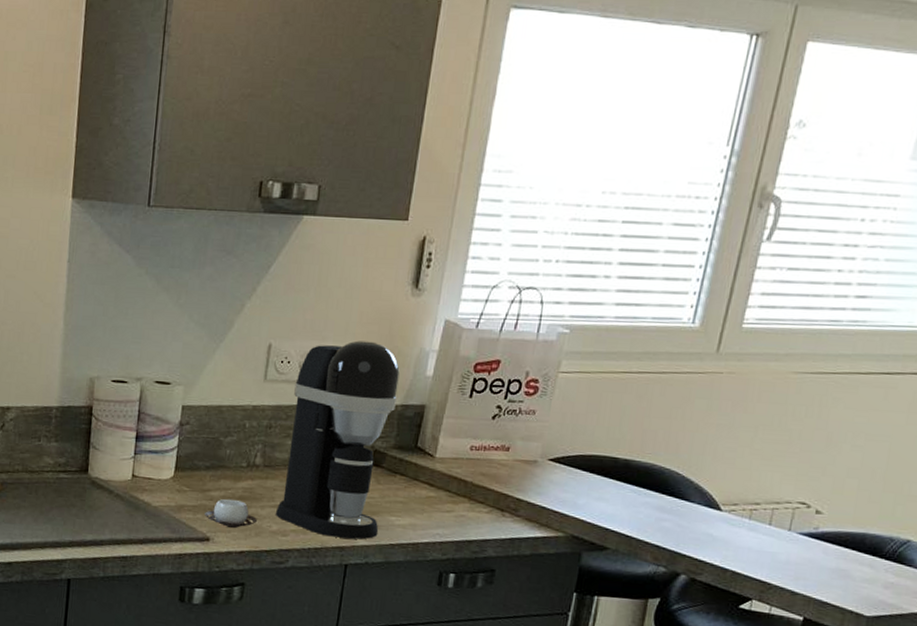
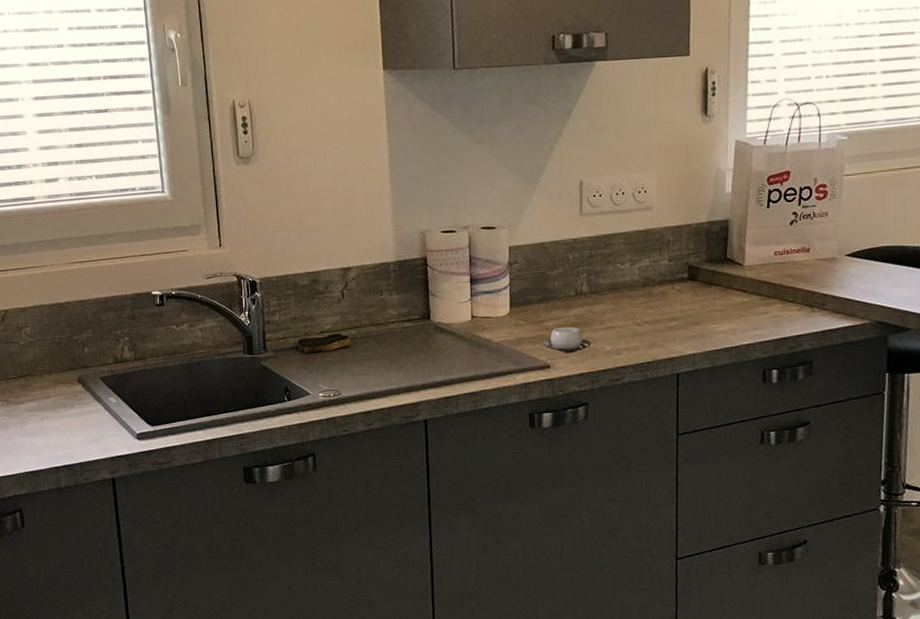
coffee maker: present [276,340,400,540] -> none [608,168,703,350]

